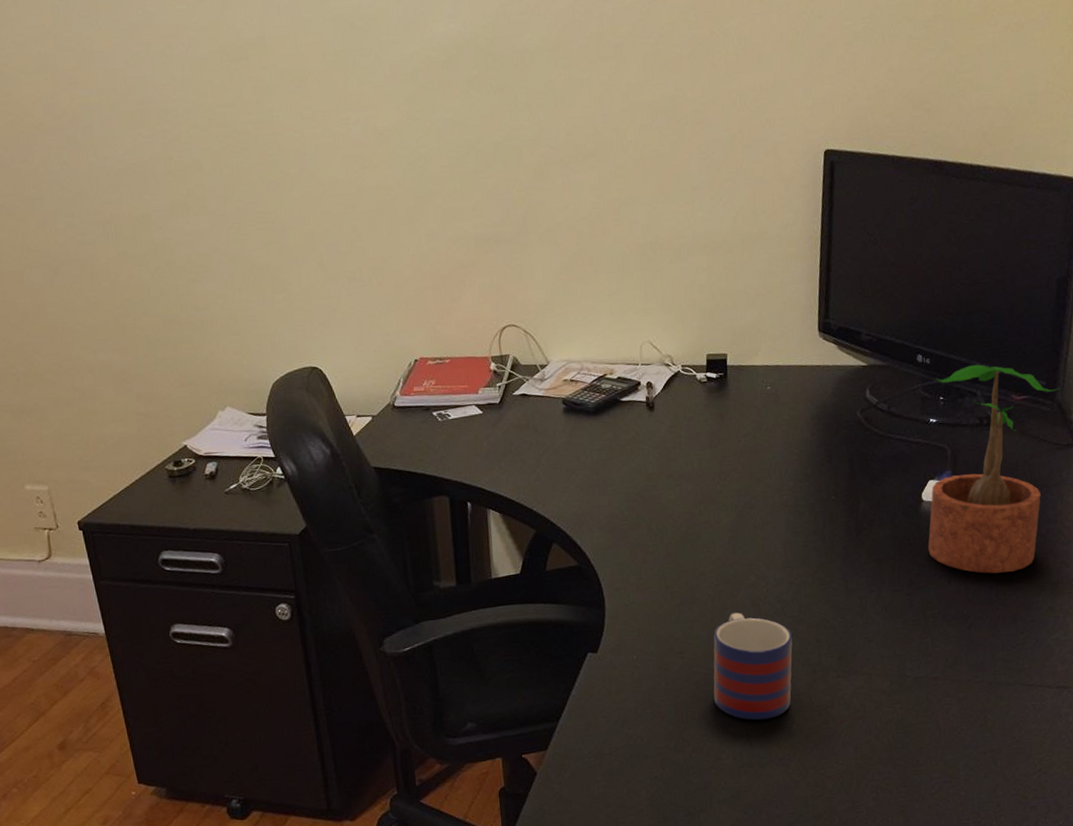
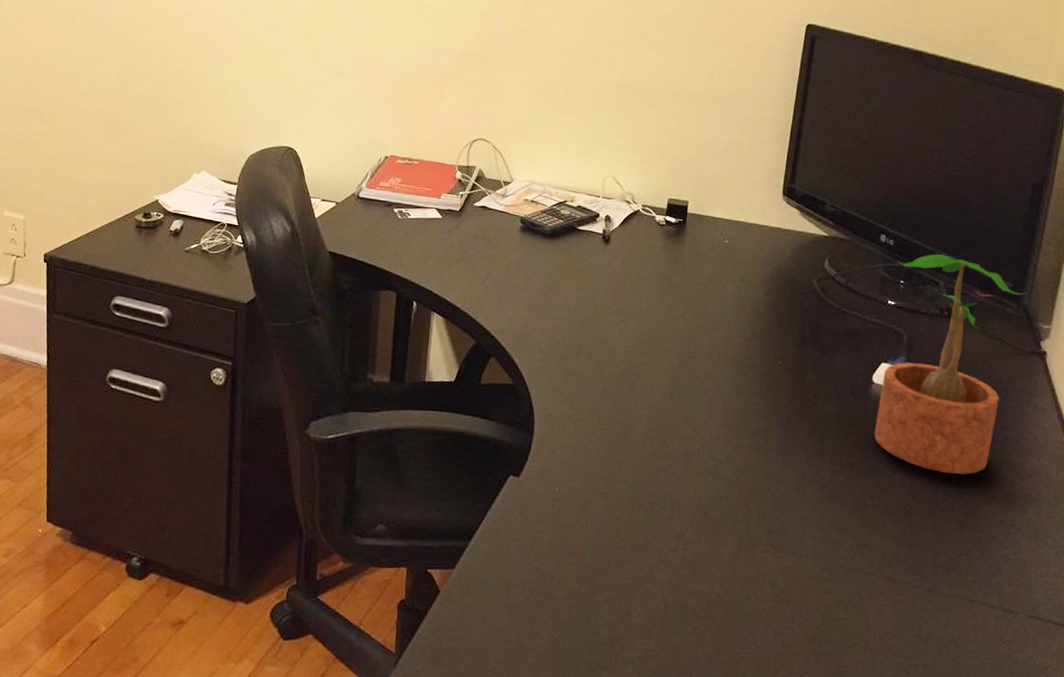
mug: present [713,612,793,721] -> none [632,462,722,582]

